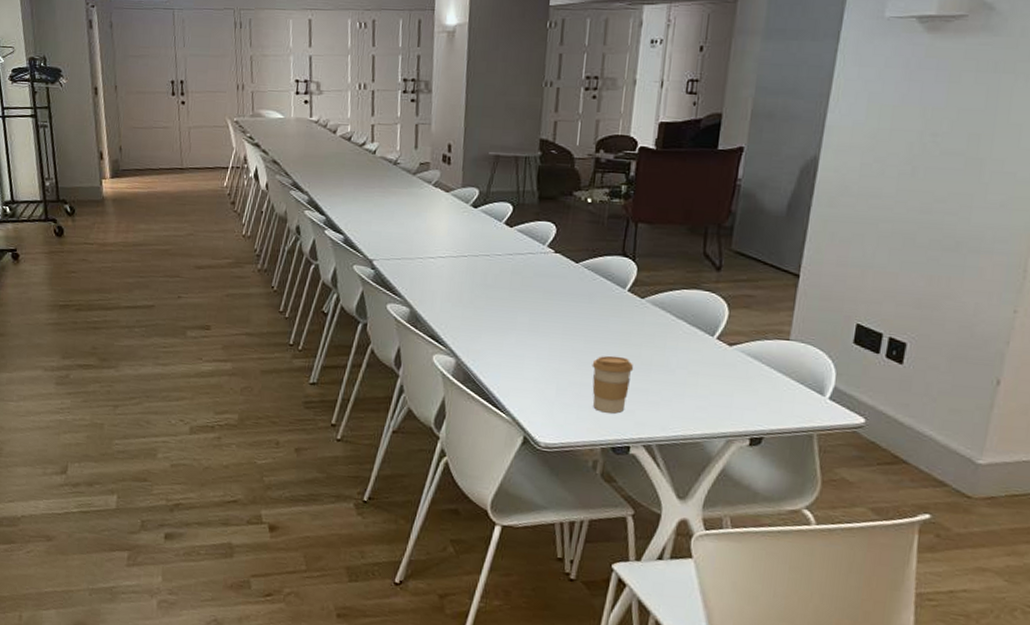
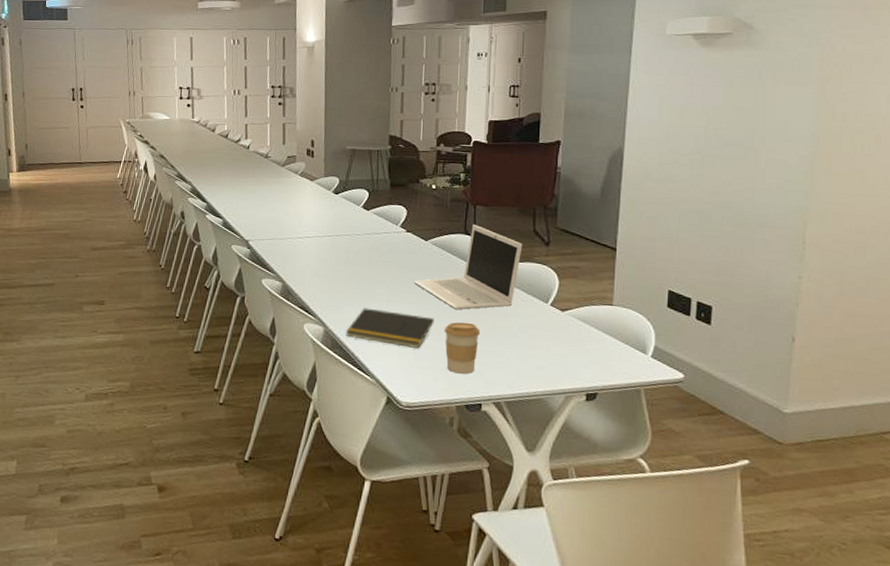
notepad: none [480,338,582,384] -> present [346,308,434,348]
laptop: none [560,244,690,343] -> present [413,224,523,310]

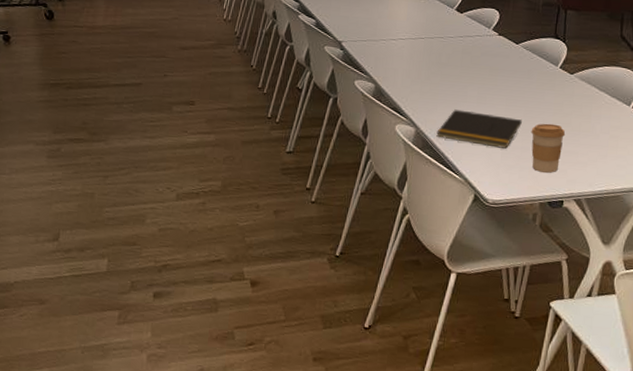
laptop: present [413,224,523,310] -> none [503,28,610,112]

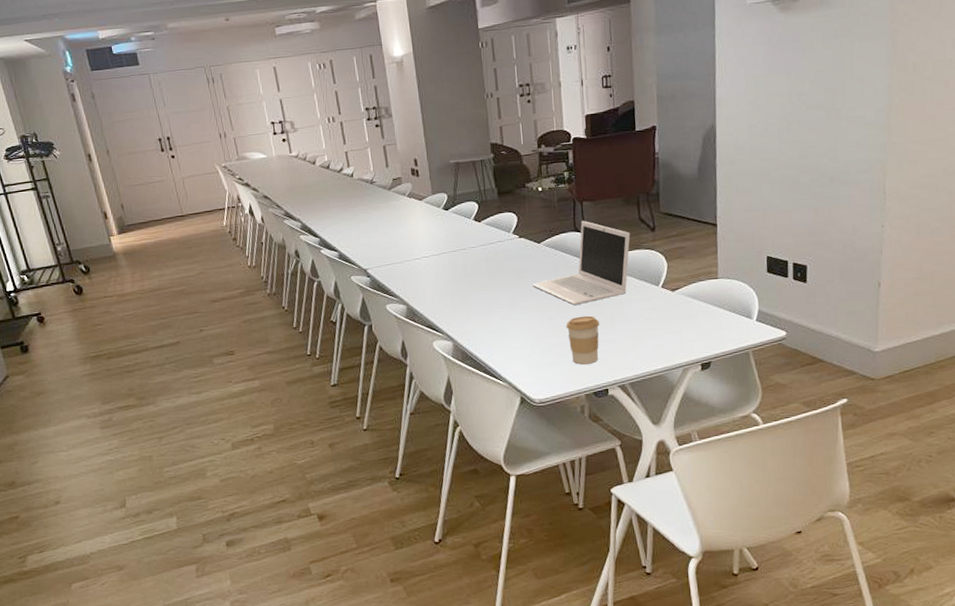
notepad: present [436,109,522,149] -> none [474,316,556,349]
laptop: none [503,28,610,112] -> present [532,220,631,306]

